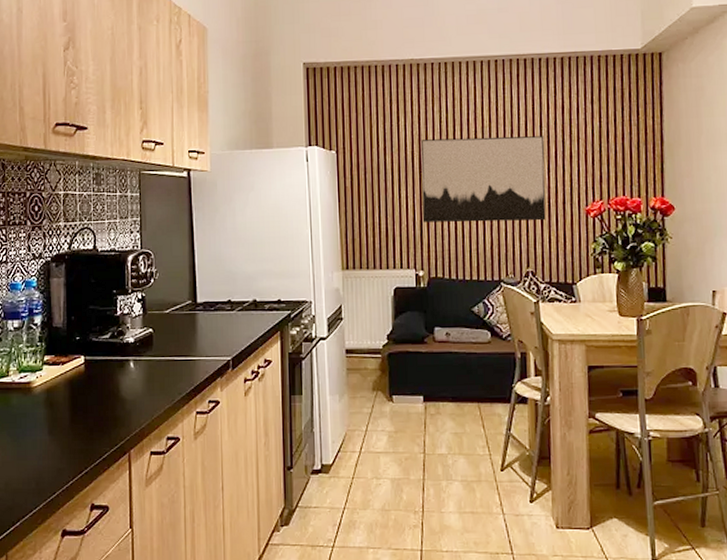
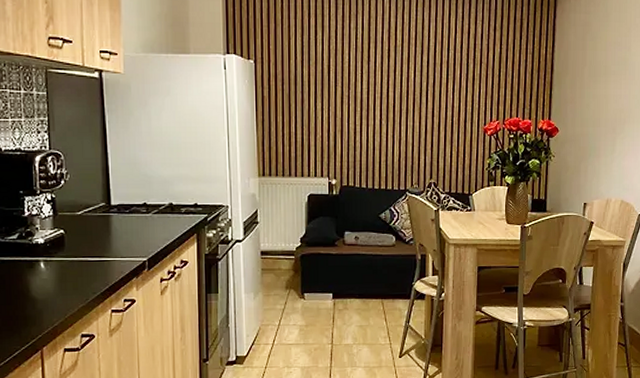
wall art: present [421,136,546,223] -> none [336,55,451,137]

